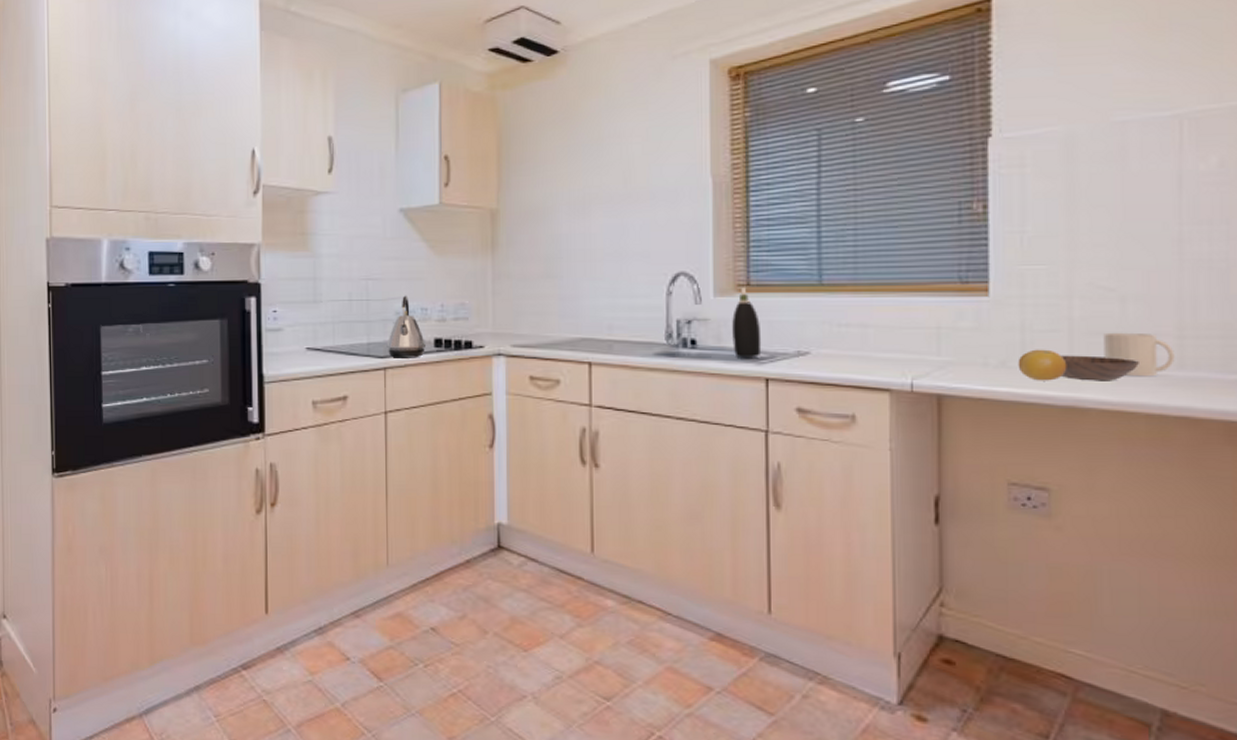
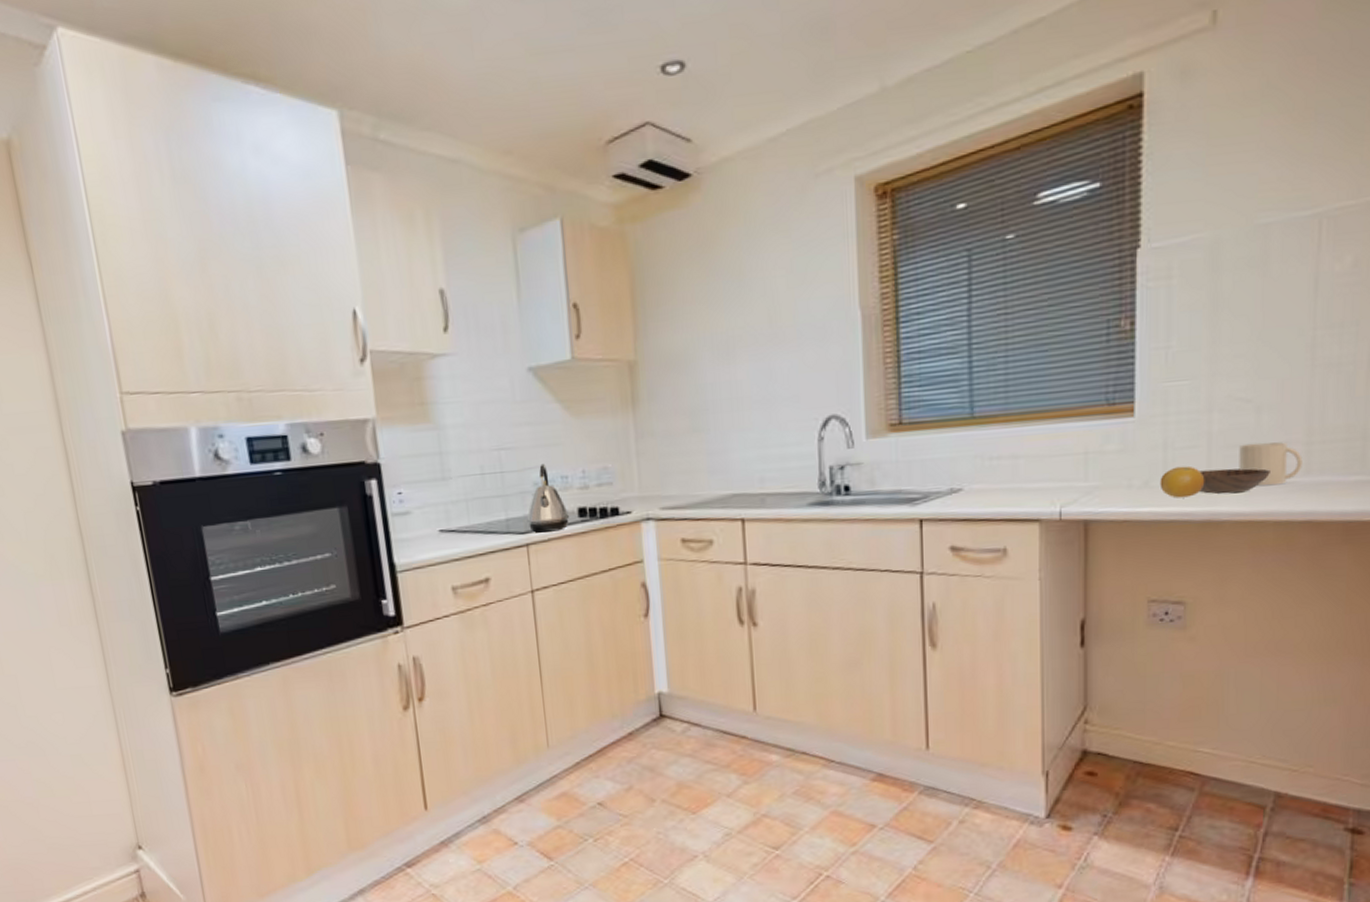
soap dispenser: present [732,286,762,358] -> none [885,425,915,501]

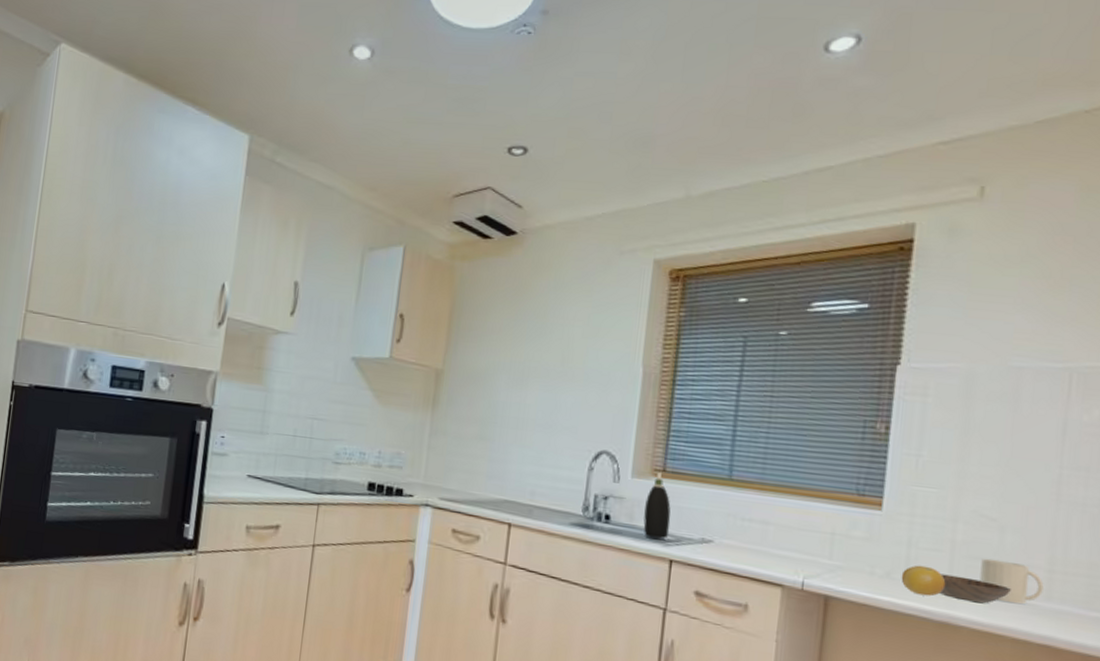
kettle: present [527,463,570,533] -> none [323,438,360,499]
soap dispenser: none [885,425,915,501] -> present [643,471,671,539]

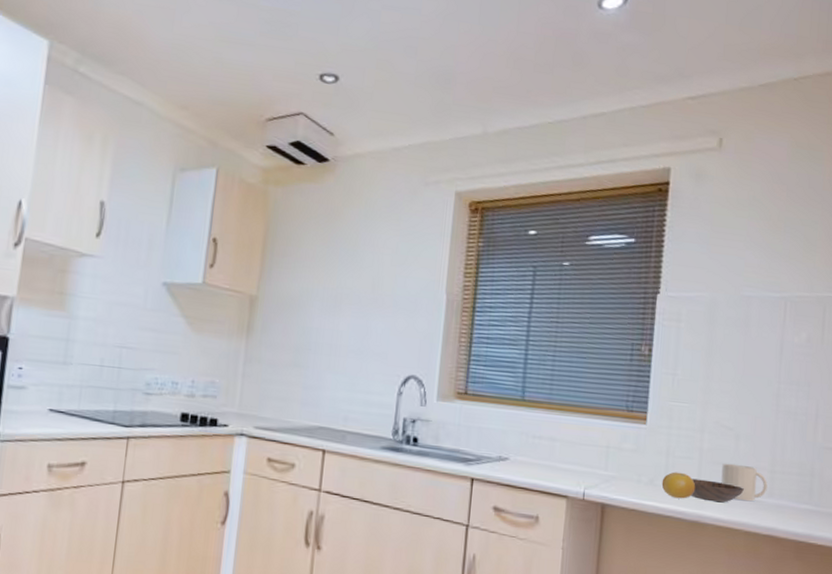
soap dispenser: present [643,471,671,539] -> none [447,393,472,459]

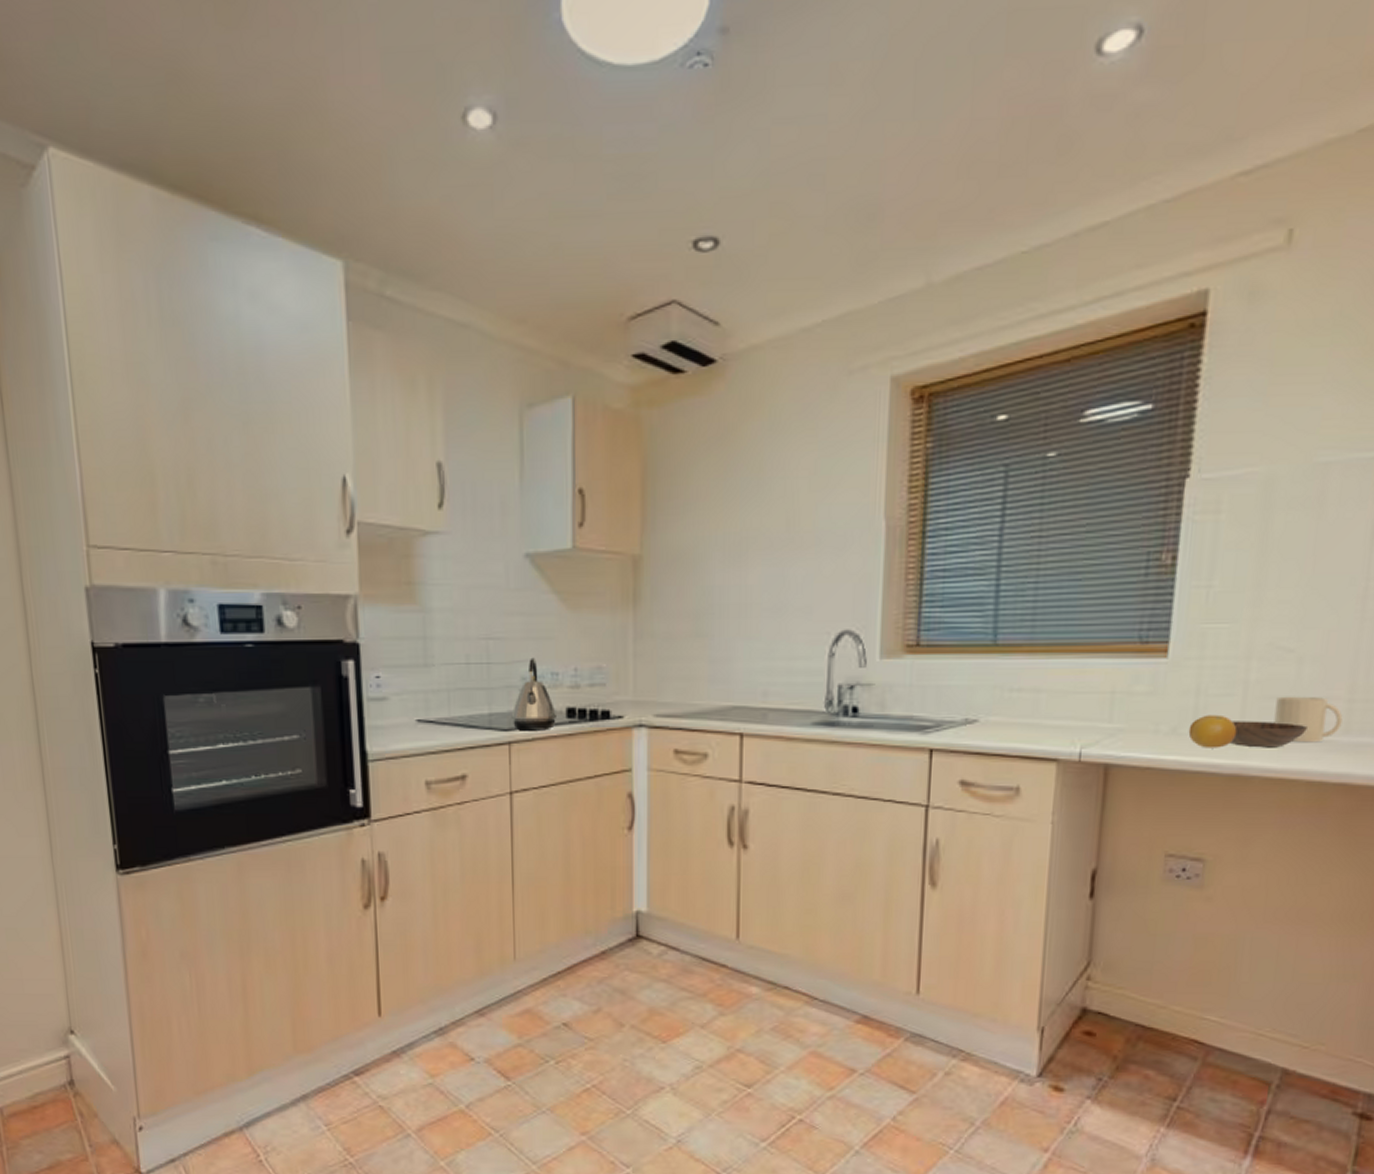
kettle: none [132,367,173,431] -> present [511,657,558,731]

